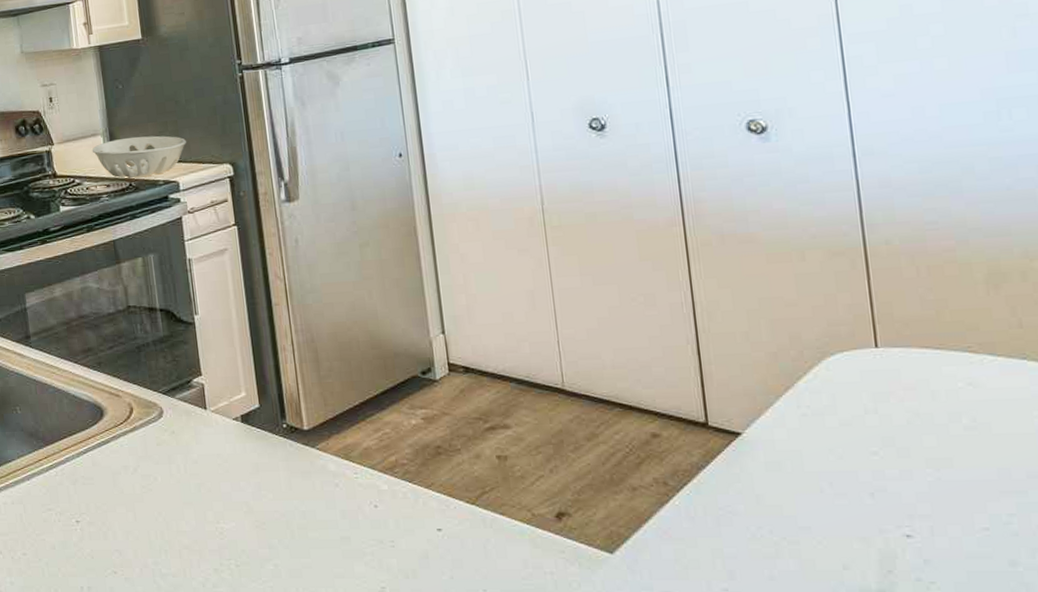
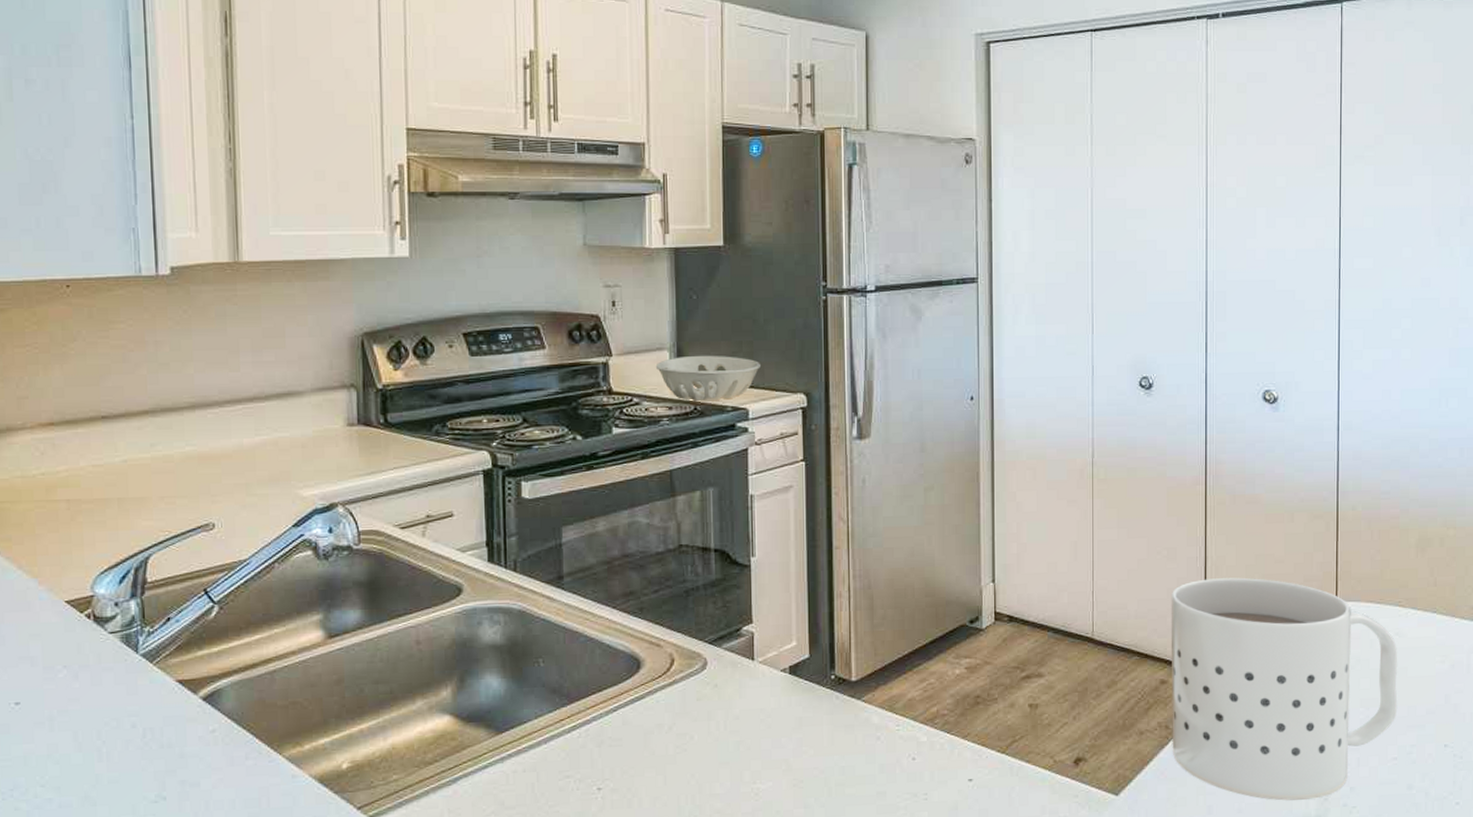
mug: none [653,323,983,572] -> present [1171,577,1398,801]

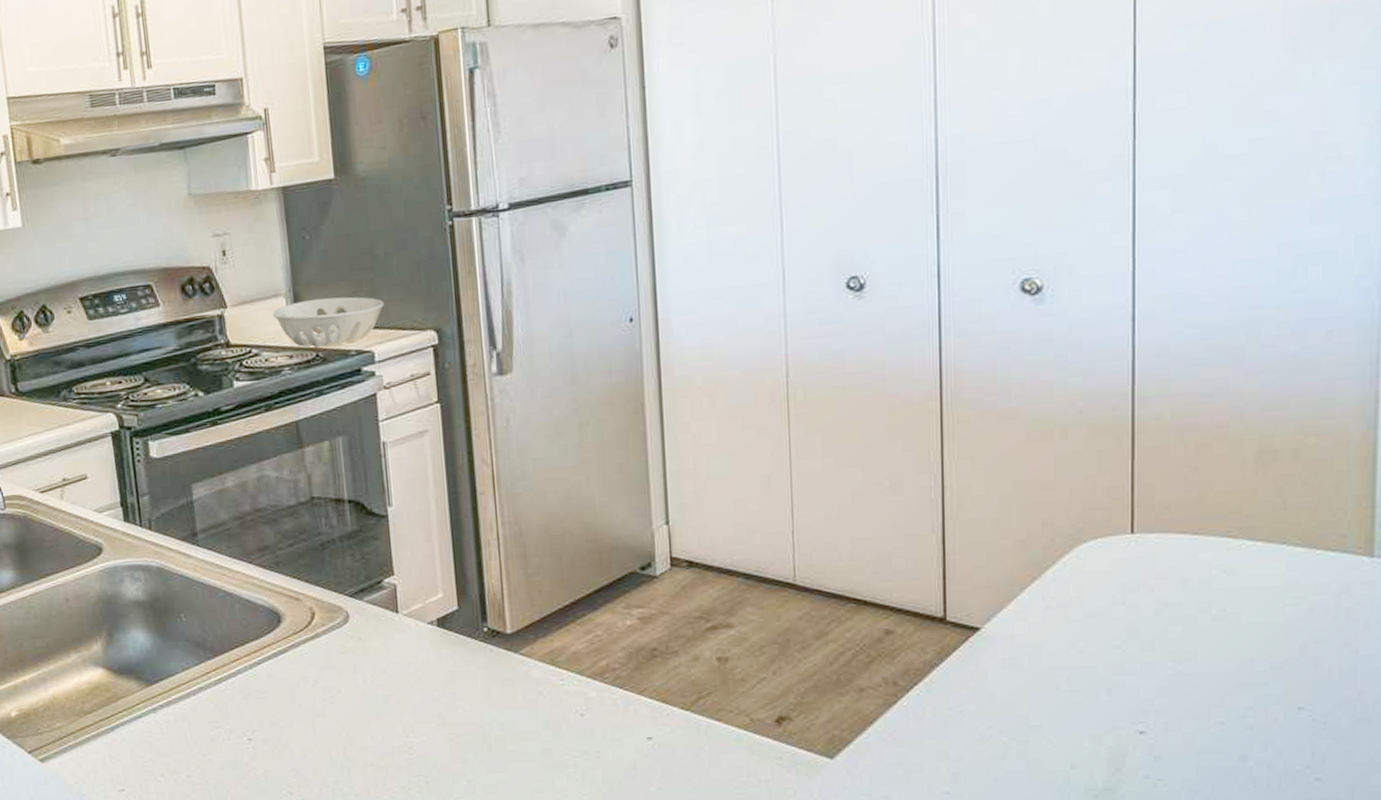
mug: present [1171,577,1398,801] -> none [896,508,1226,771]

